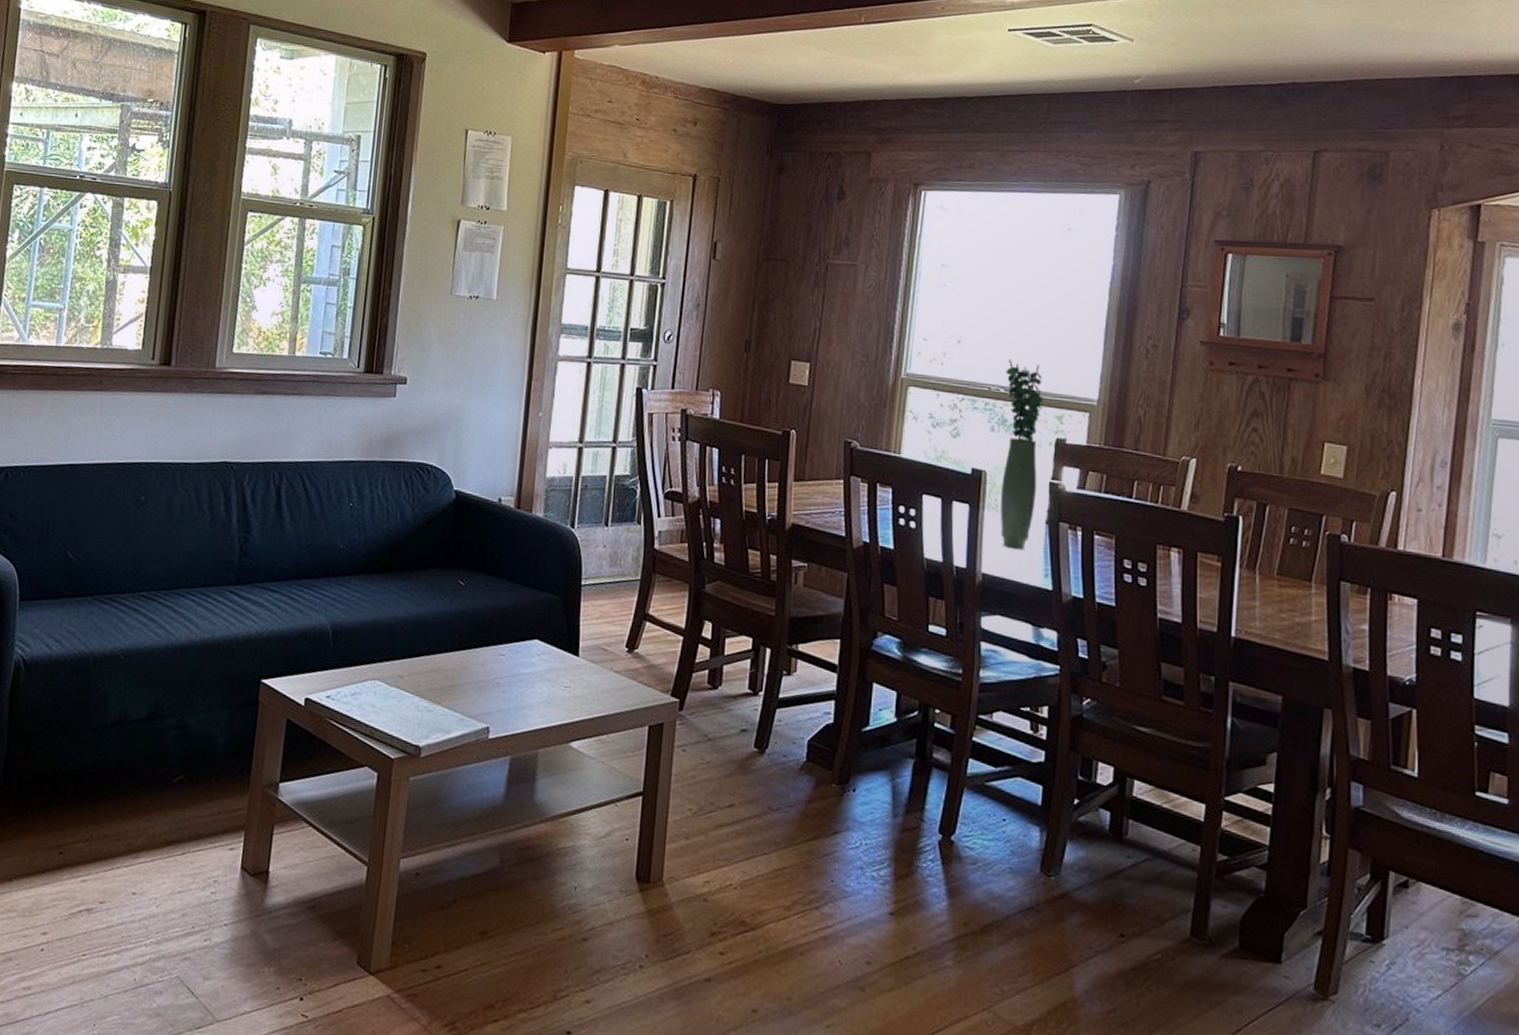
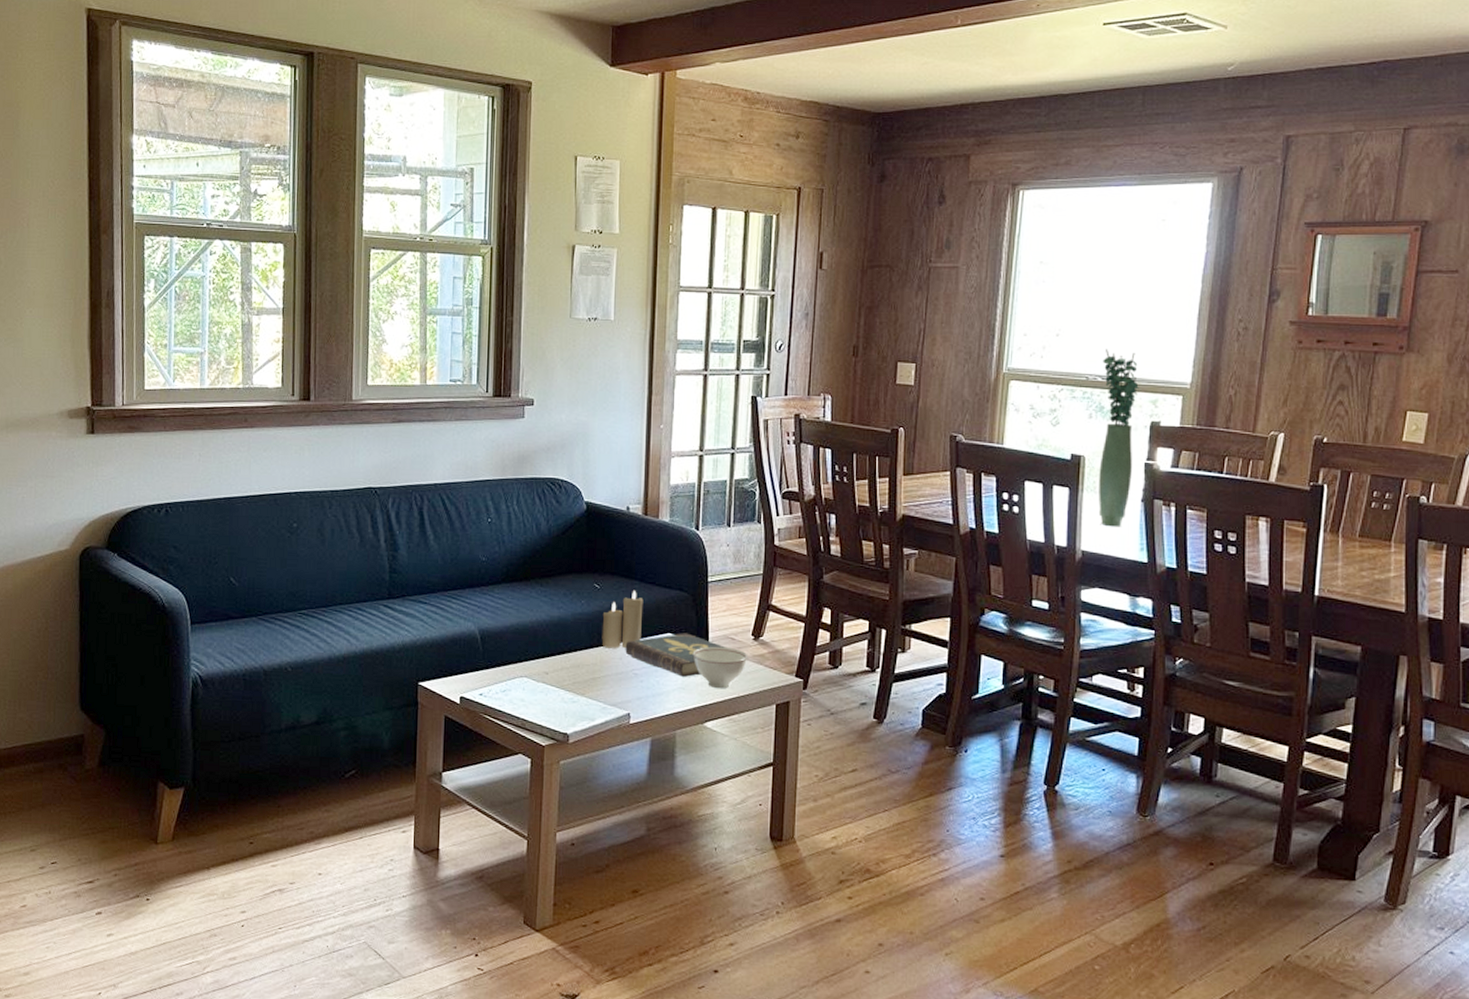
candle: none [463,589,511,654] -> present [601,590,644,649]
book: none [487,640,599,691] -> present [625,633,727,678]
bowl: none [560,657,621,705] -> present [692,646,748,689]

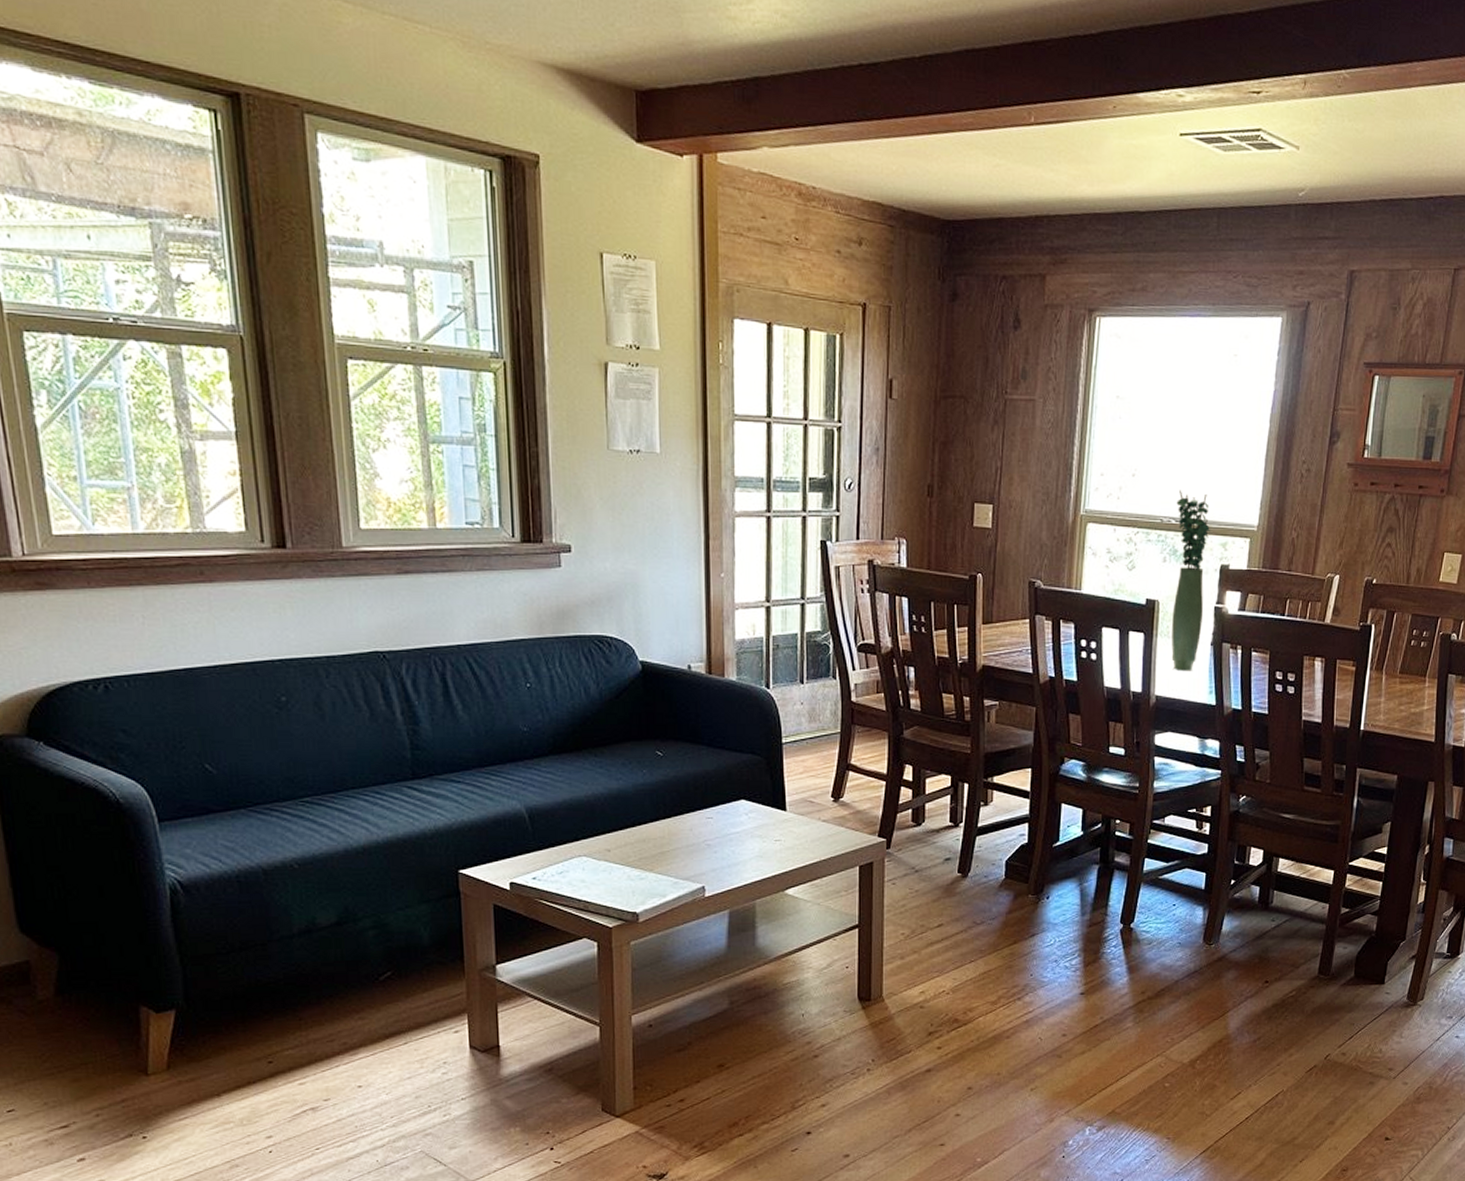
candle: present [601,590,644,649] -> none [667,755,713,820]
book: present [625,633,727,678] -> none [695,798,806,846]
bowl: present [692,646,748,689] -> none [769,810,829,855]

